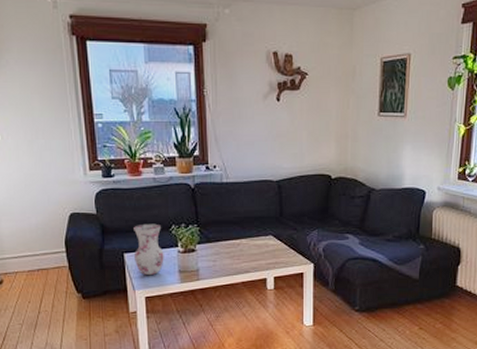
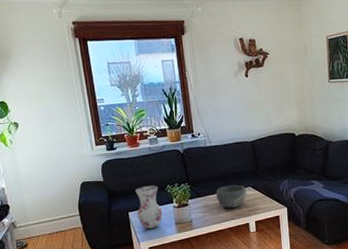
bowl: none [229,231,266,259] -> present [215,185,247,208]

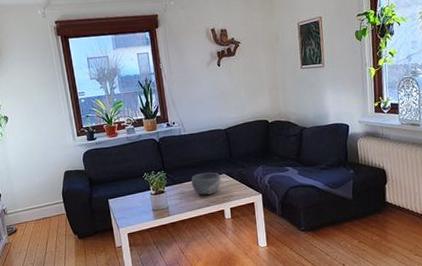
vase: present [135,185,163,230] -> none [114,173,140,216]

